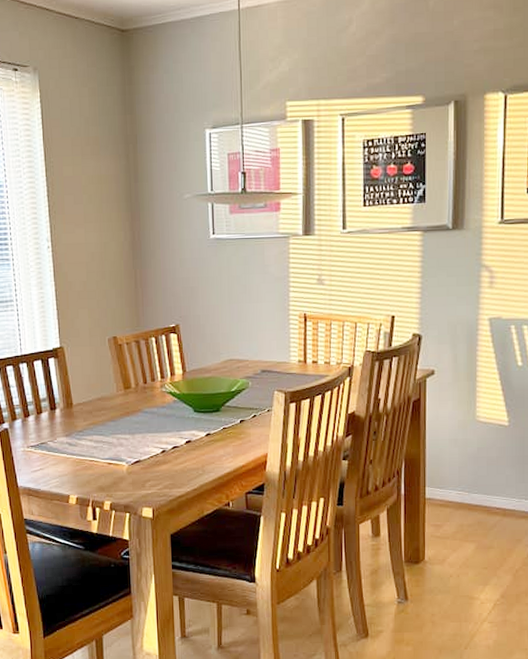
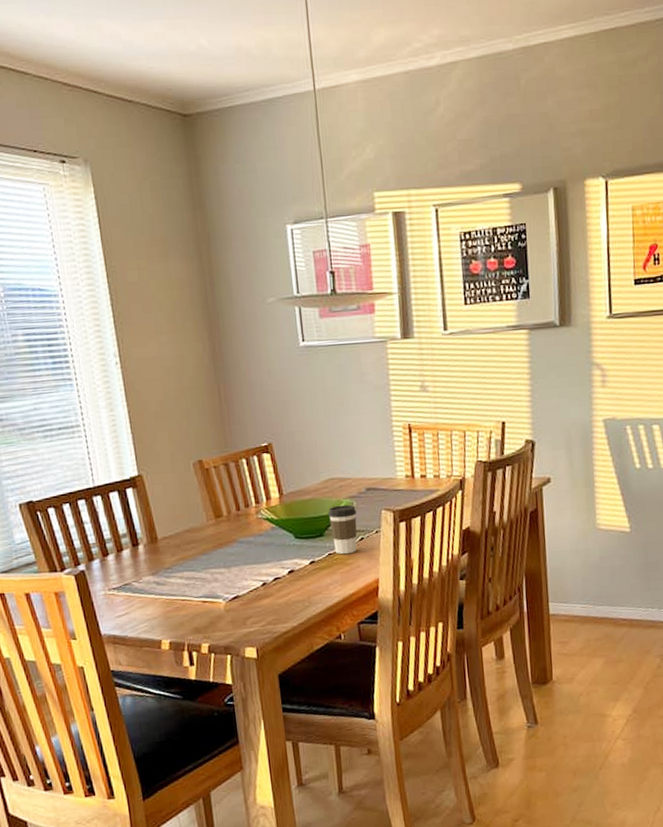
coffee cup: none [225,384,252,430] -> present [328,504,357,555]

